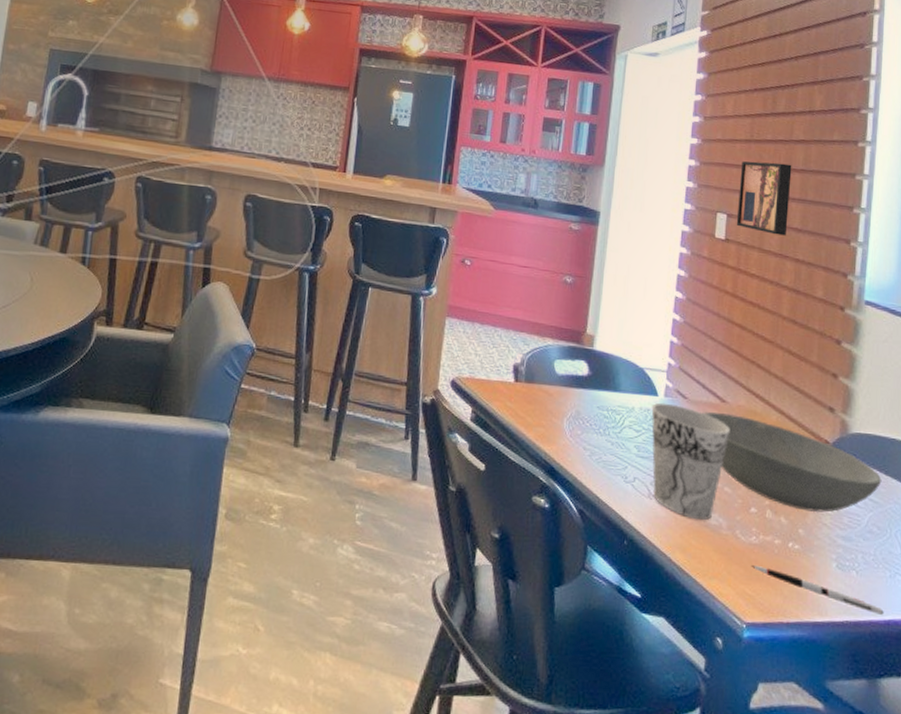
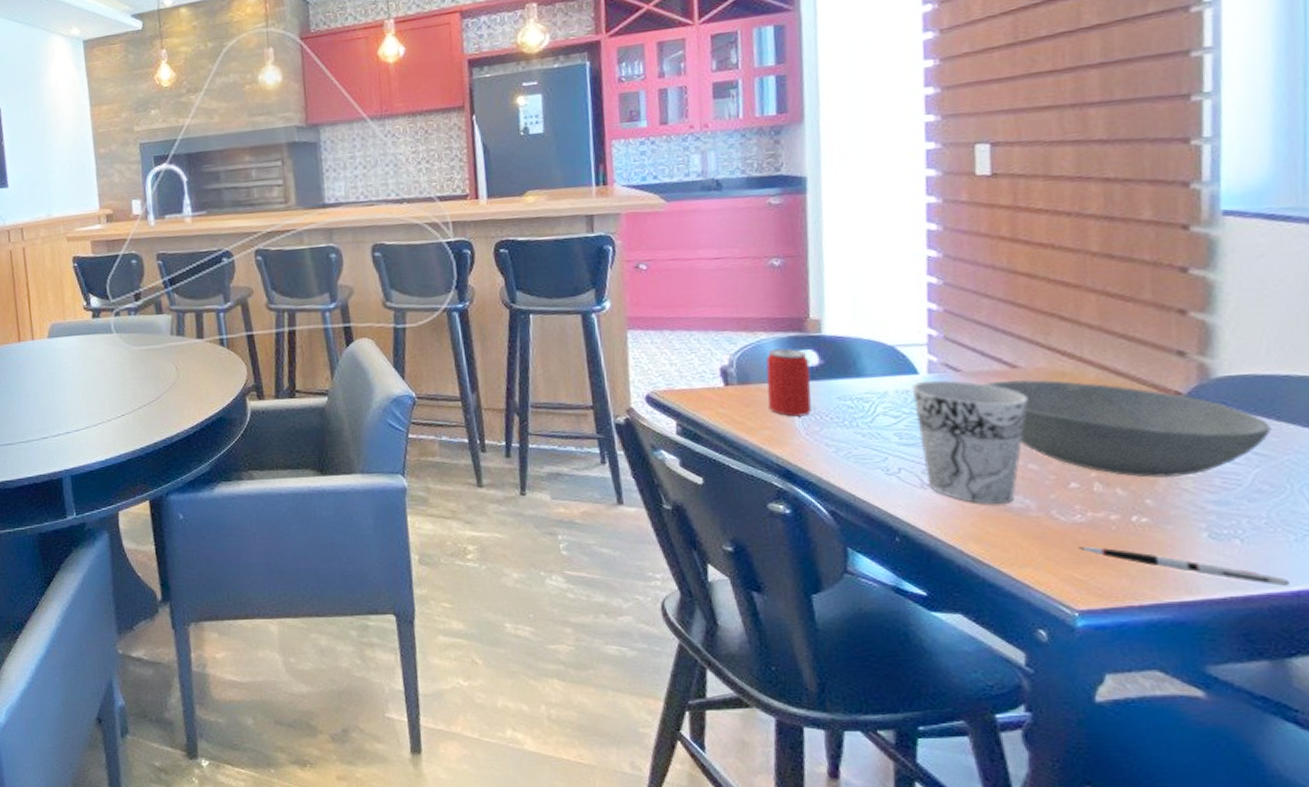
beverage can: none [545,355,582,420] -> present [766,348,812,417]
wall art: present [736,161,792,236] -> none [1004,60,1086,155]

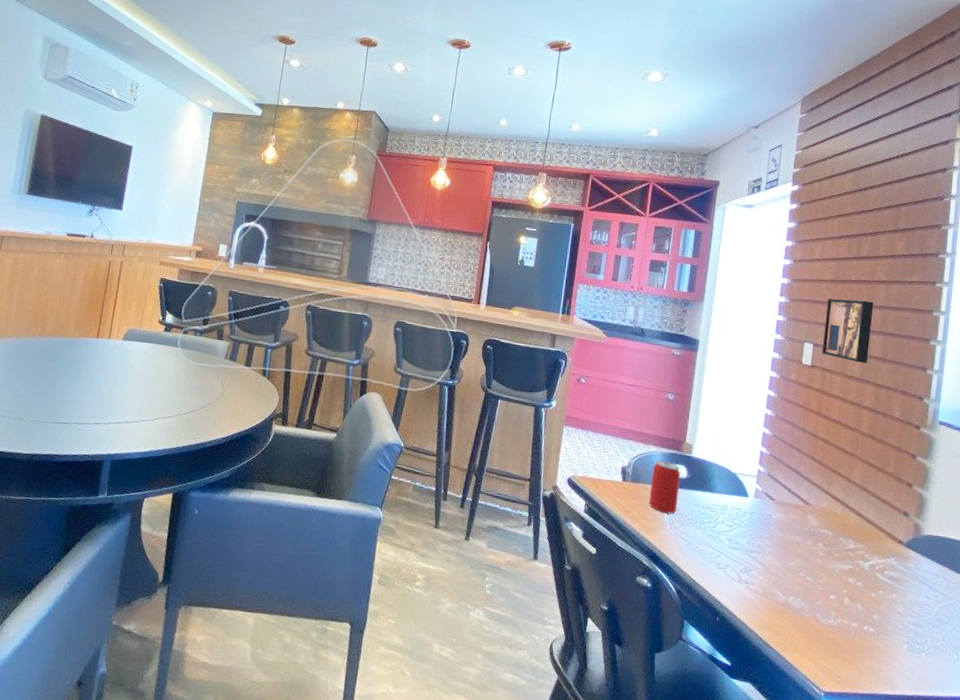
cup: present [911,380,1029,504] -> none [742,503,813,603]
bowl: present [985,380,1272,479] -> none [788,512,951,602]
wall art: none [1004,60,1086,155] -> present [821,298,874,364]
pen: present [1078,546,1290,586] -> none [830,643,951,692]

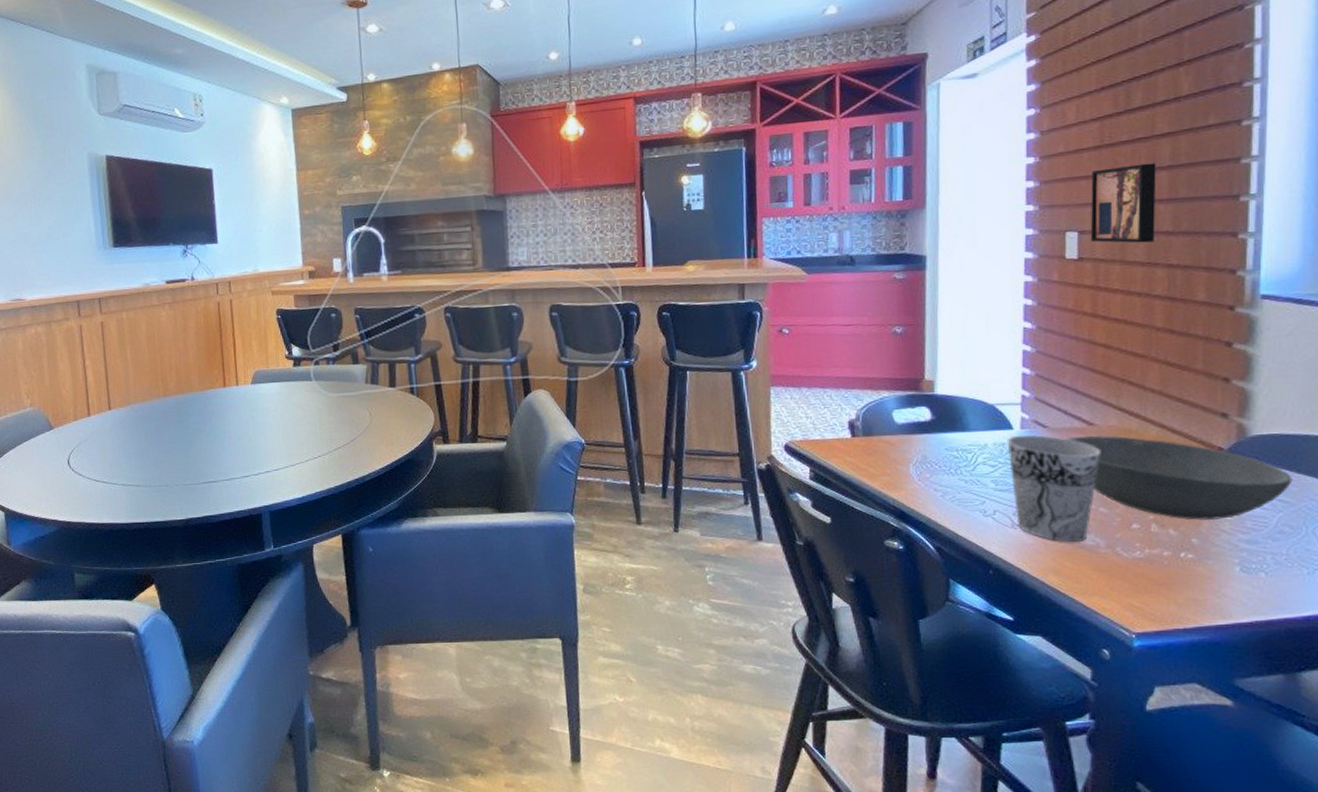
beverage can: present [648,460,681,514] -> none [887,405,924,465]
cup: none [742,503,813,603] -> present [1007,434,1102,542]
bowl: none [788,512,951,602] -> present [1067,436,1293,521]

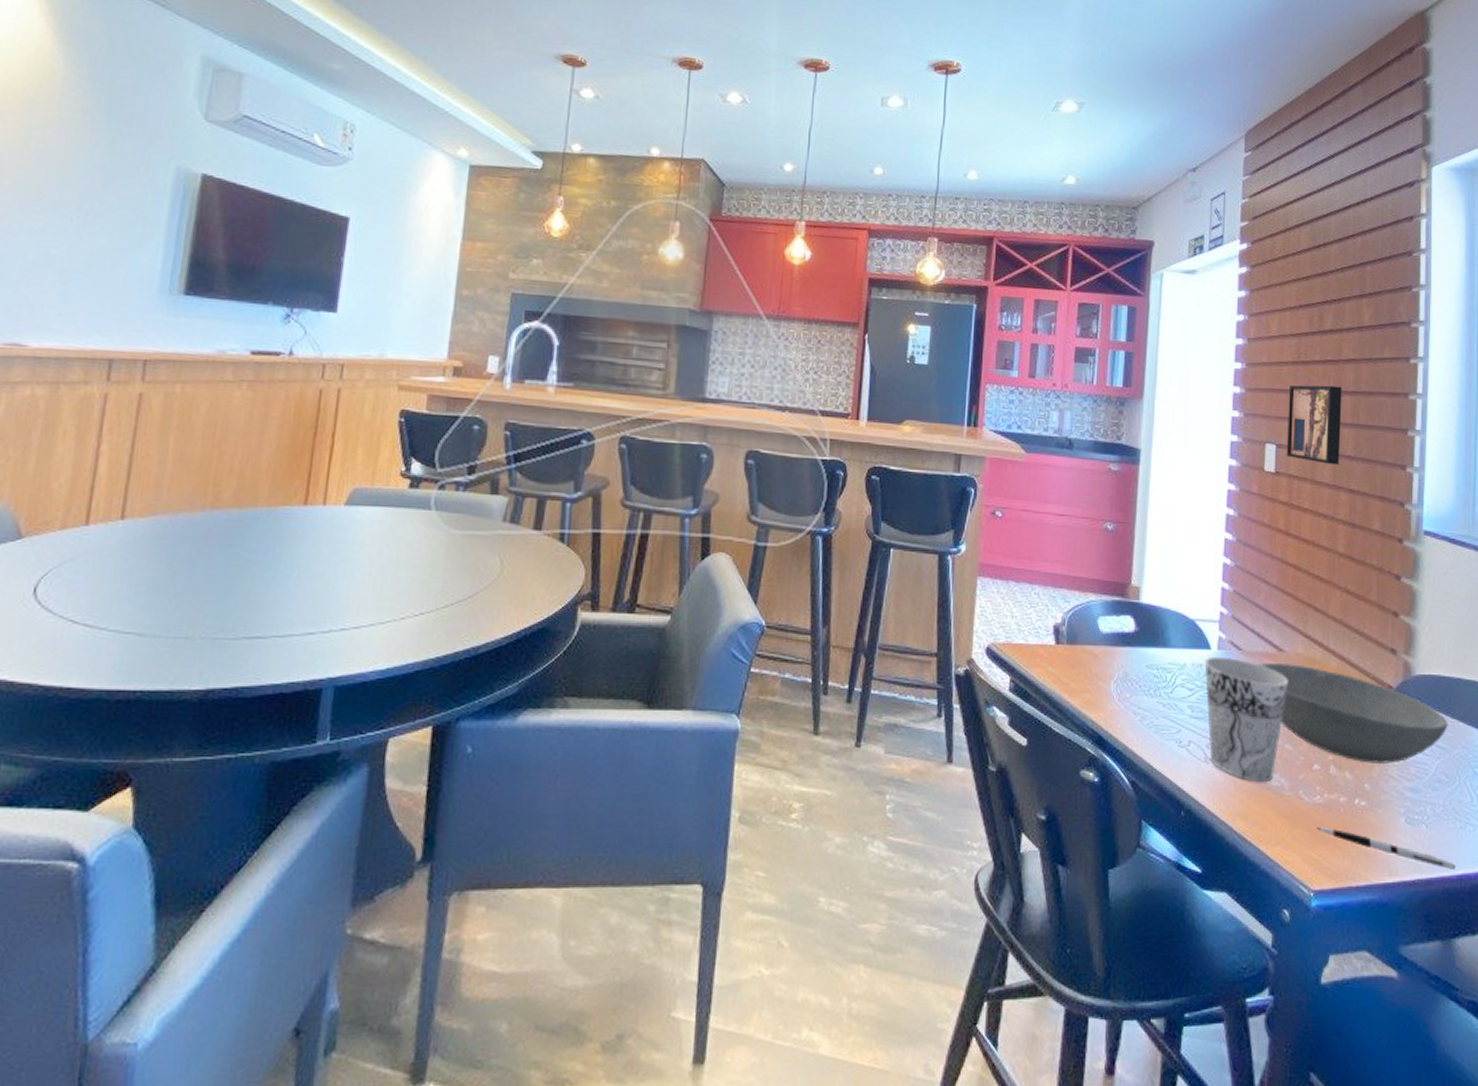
pen: none [1137,578,1302,612] -> present [1316,826,1456,870]

